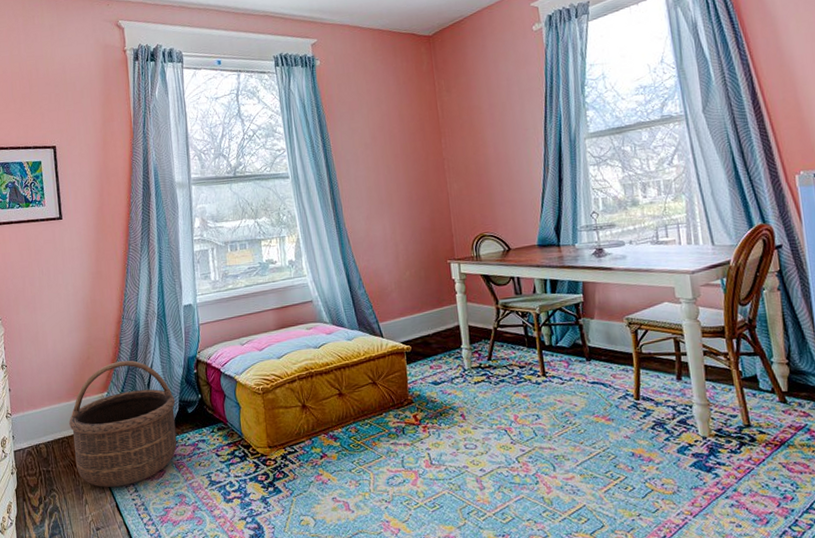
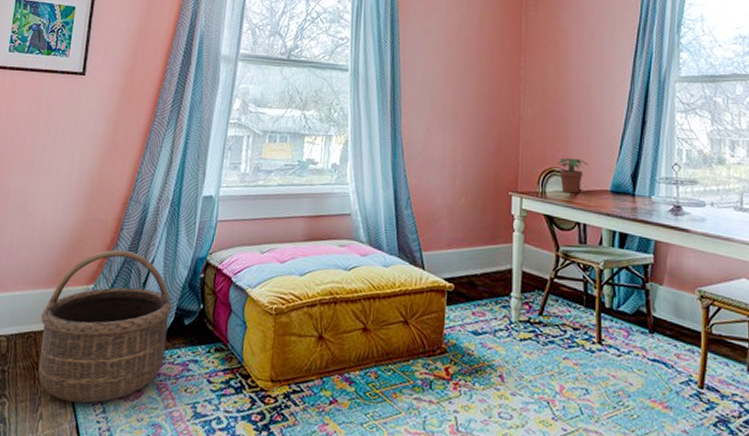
potted plant: none [487,221,515,254] -> present [557,157,589,194]

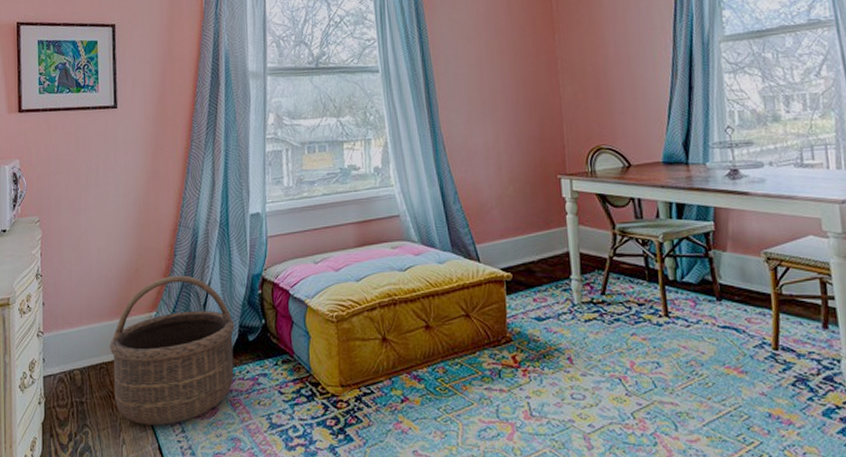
potted plant: present [557,157,589,194] -> none [604,133,637,170]

